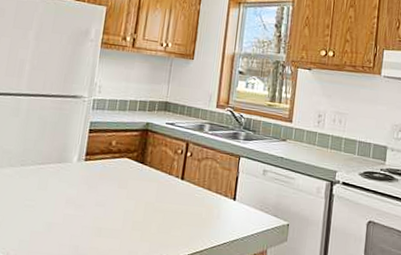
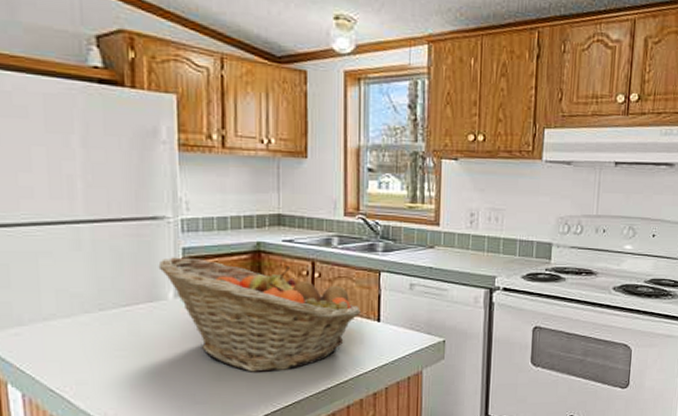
fruit basket: none [70,128,221,235] -> present [158,257,361,372]

